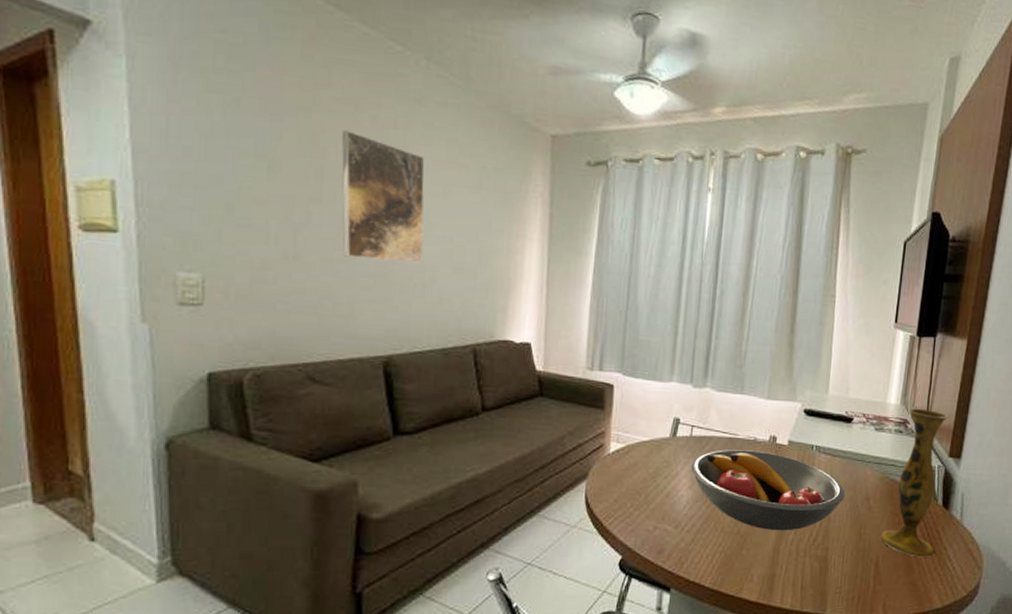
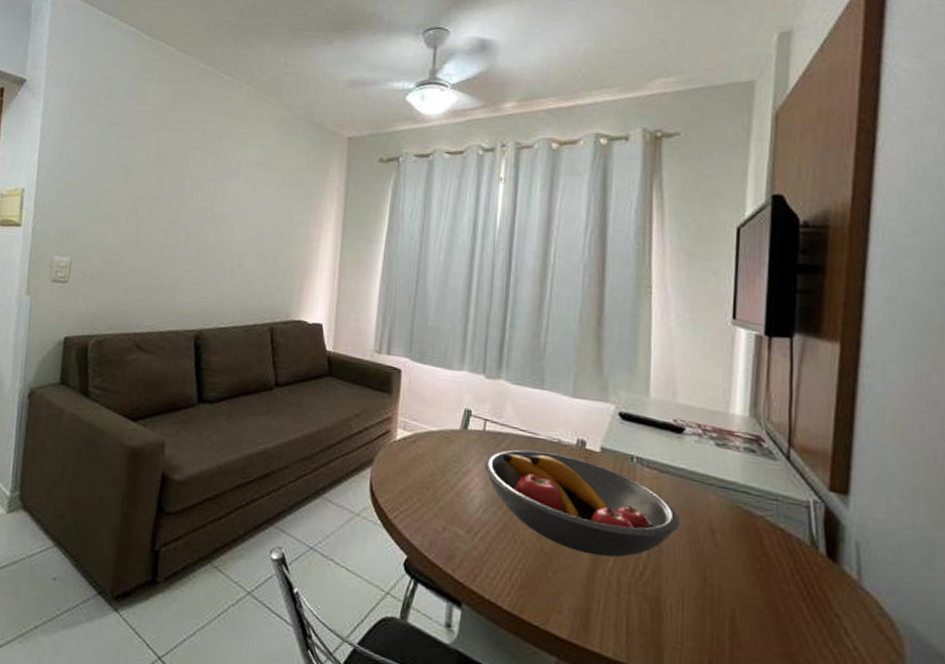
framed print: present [342,130,425,265] -> none [171,143,241,251]
vase: present [880,408,949,557] -> none [735,422,823,625]

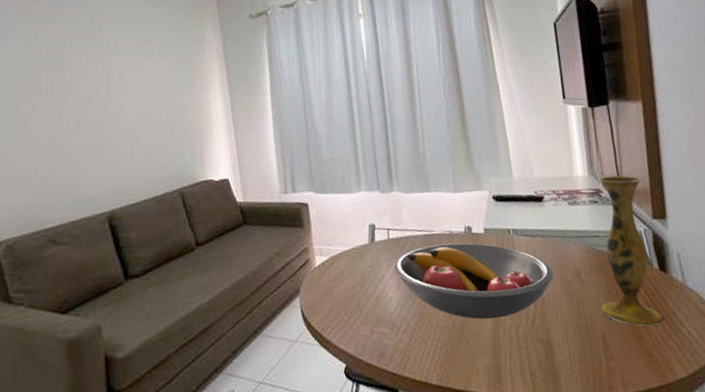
vase: none [735,422,823,625] -> present [599,175,664,327]

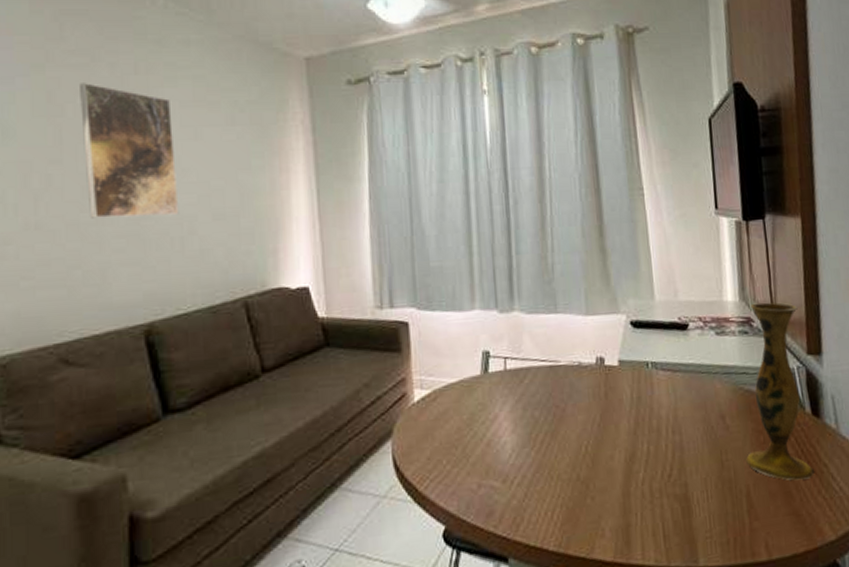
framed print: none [51,32,128,134] -> present [80,83,180,219]
fruit bowl: present [395,242,554,320] -> none [511,376,696,471]

